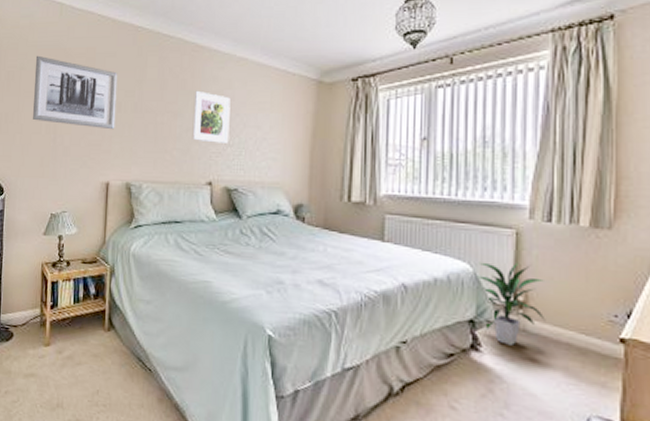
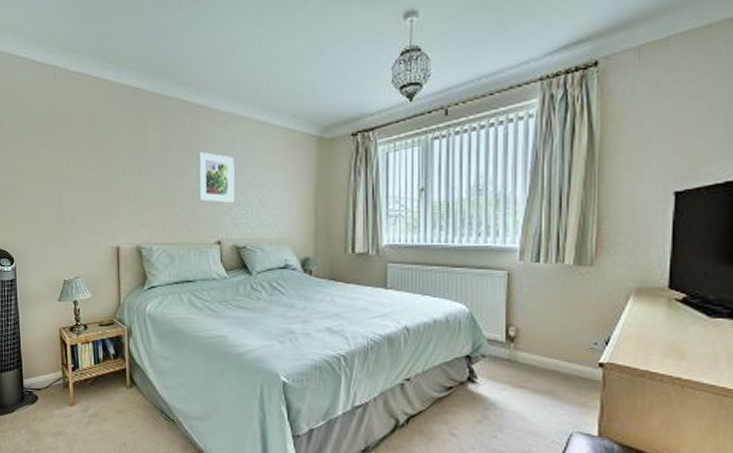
wall art: present [32,55,118,130] -> none [33,121,121,195]
indoor plant: present [476,262,546,346] -> none [472,301,534,376]

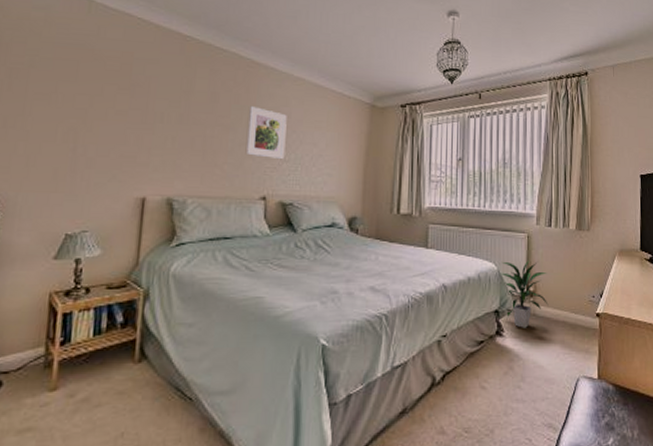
indoor plant: none [472,301,534,376] -> present [500,260,549,328]

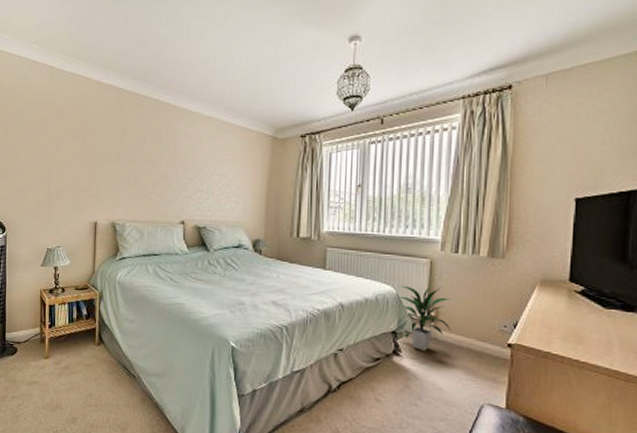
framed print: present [245,105,287,159] -> none [167,144,200,189]

